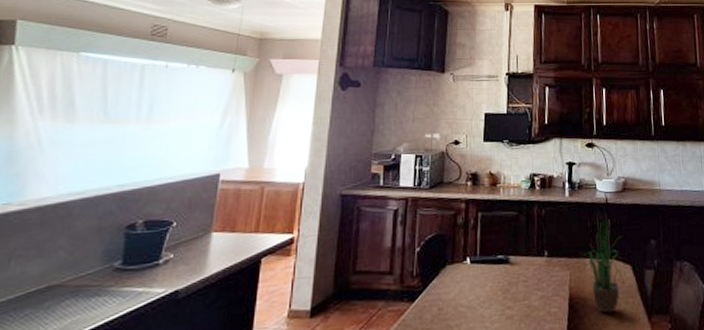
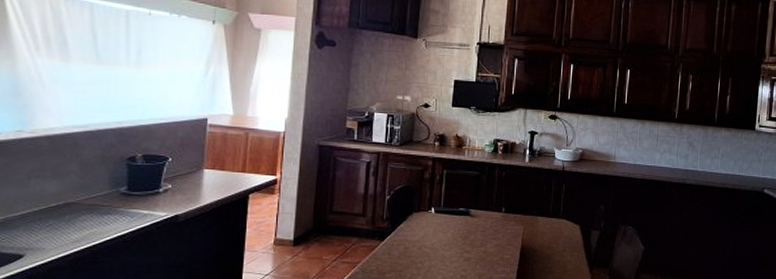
potted plant: present [577,212,628,314] -> none [531,179,577,263]

